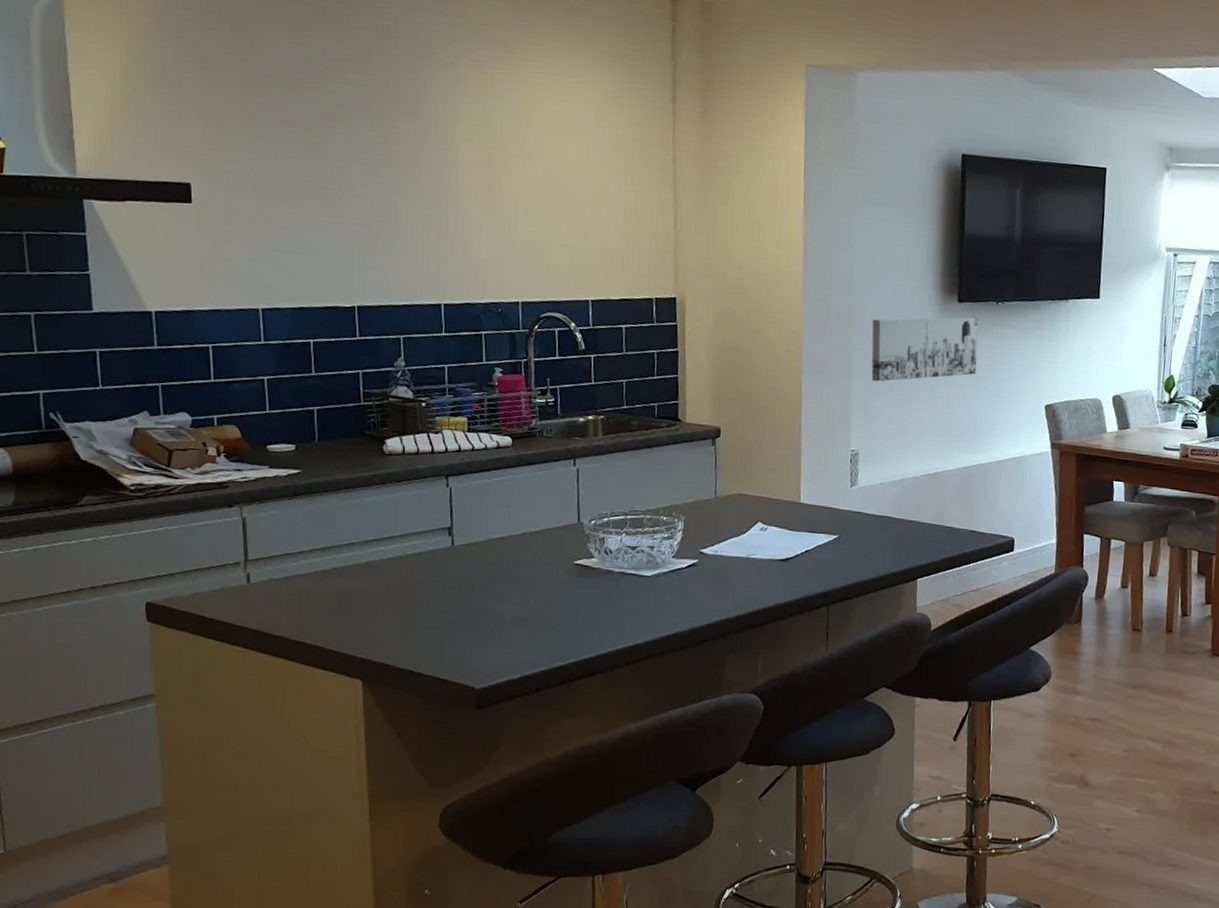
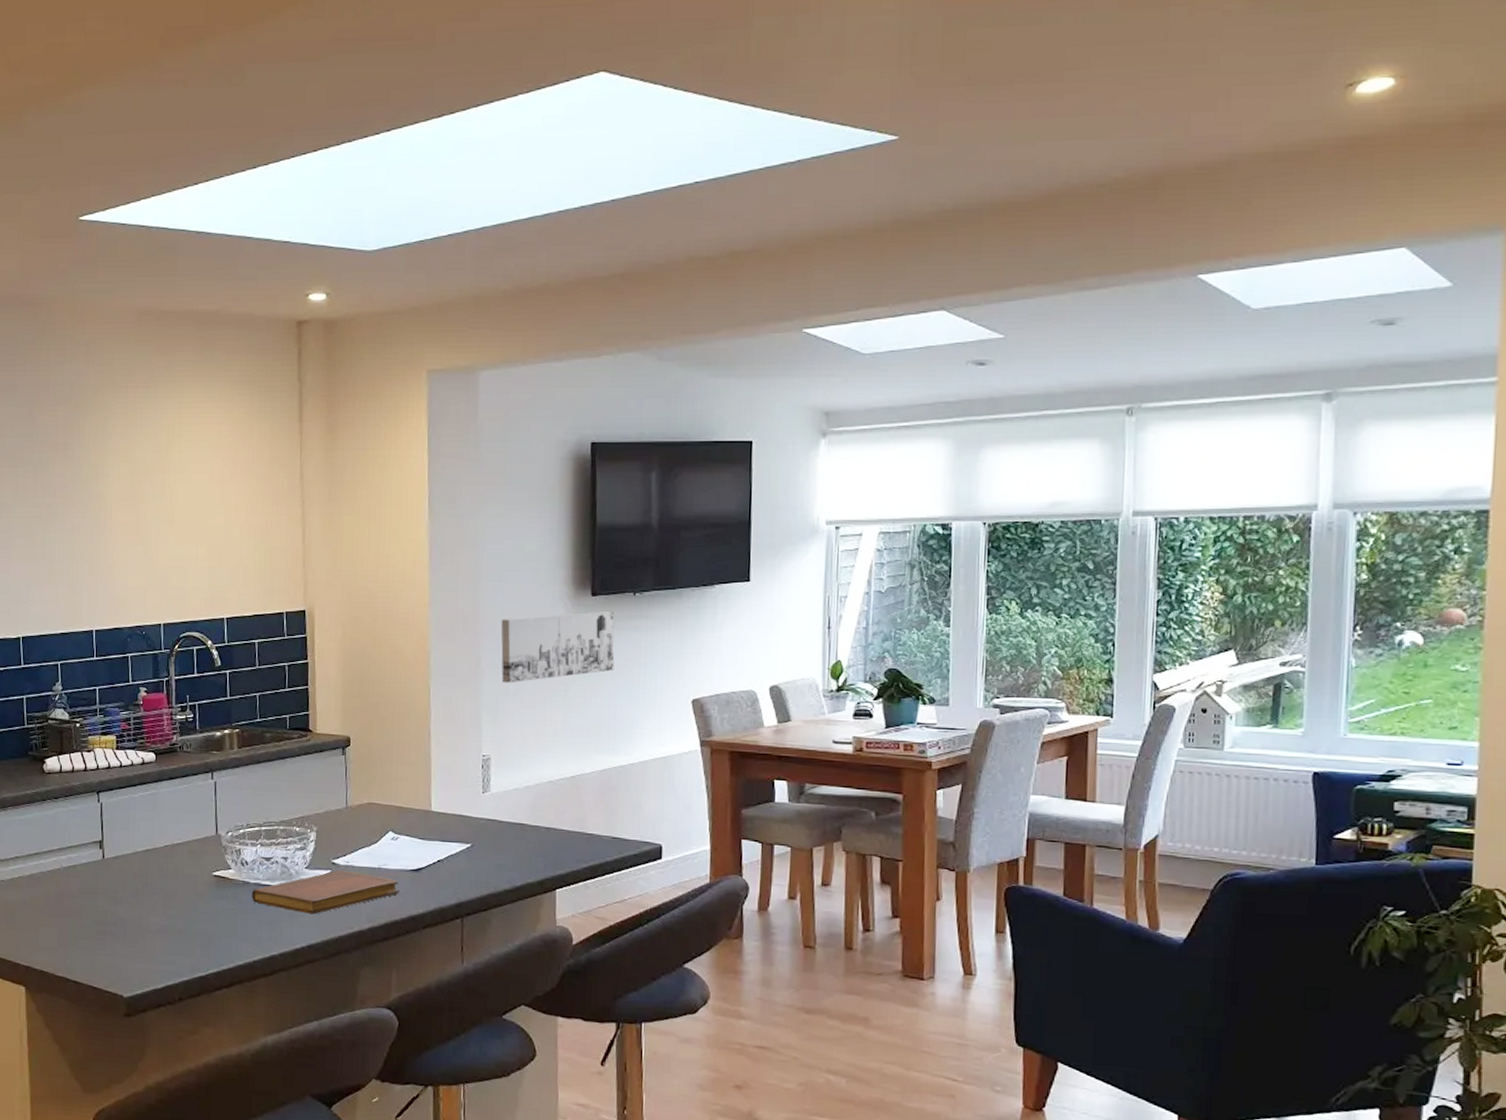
notebook: none [616,560,767,603] -> present [252,870,399,915]

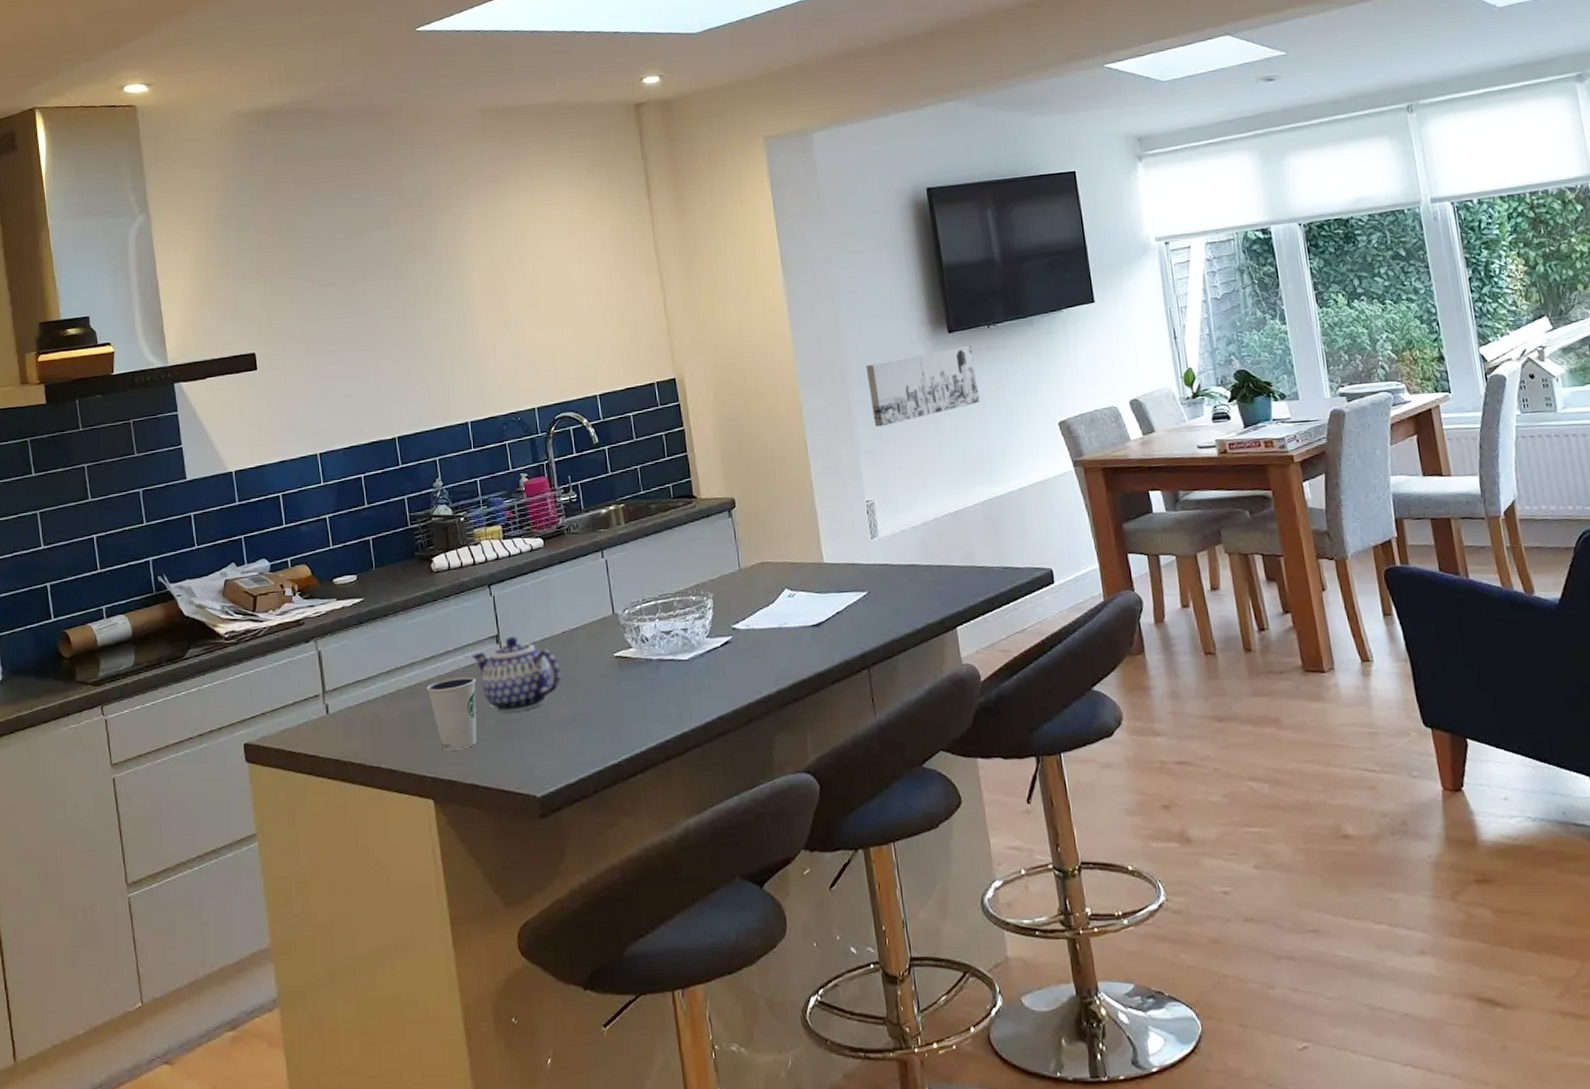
dixie cup: none [28,875,77,944] -> present [426,676,477,751]
teapot: none [75,844,159,915] -> present [472,636,561,712]
notebook: present [252,870,399,915] -> none [656,634,803,685]

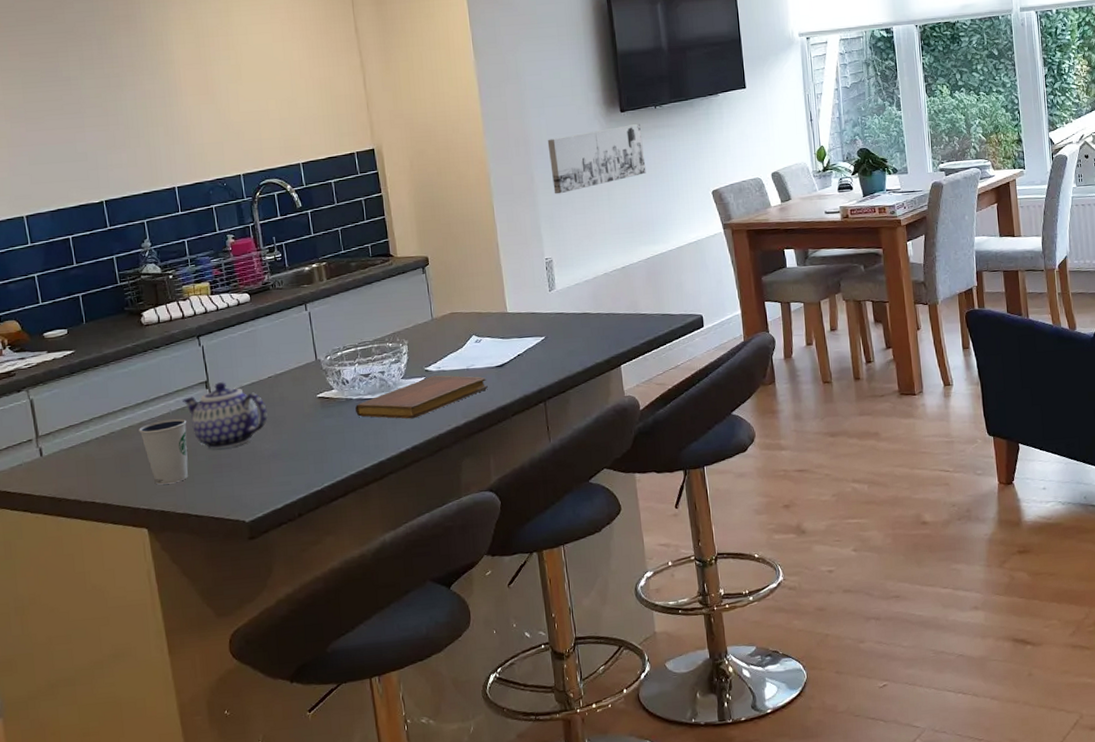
notebook: none [656,634,803,685] -> present [355,375,488,419]

